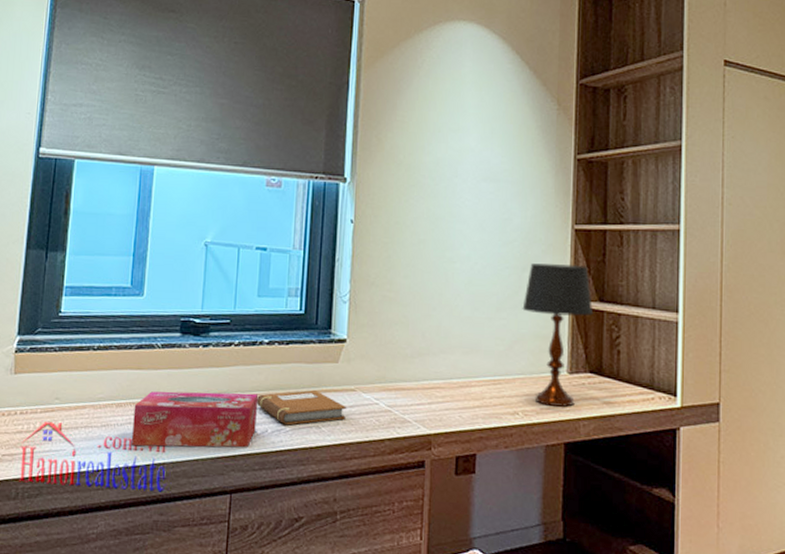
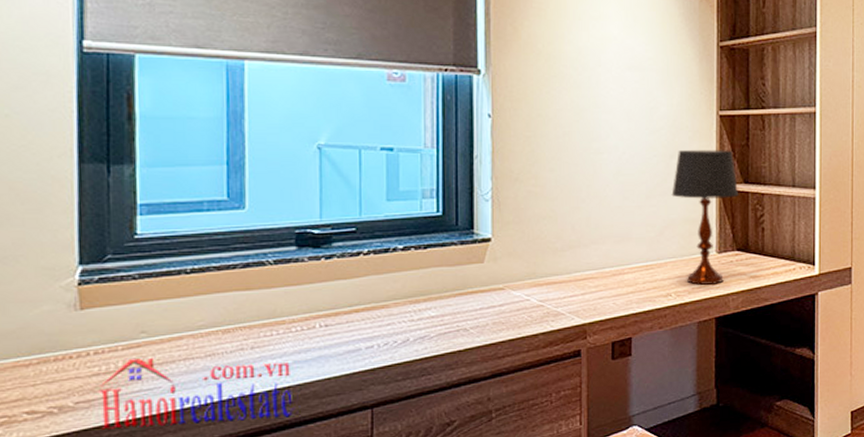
tissue box: present [131,391,259,448] -> none [245,303,396,373]
notebook: present [257,390,346,425] -> none [395,293,495,332]

